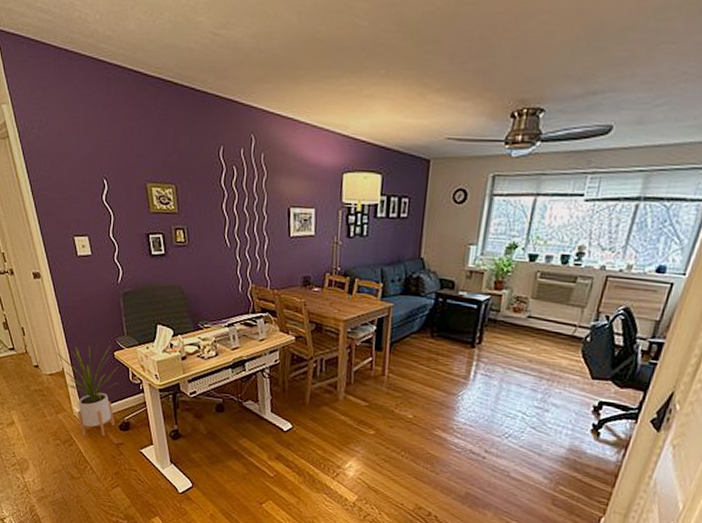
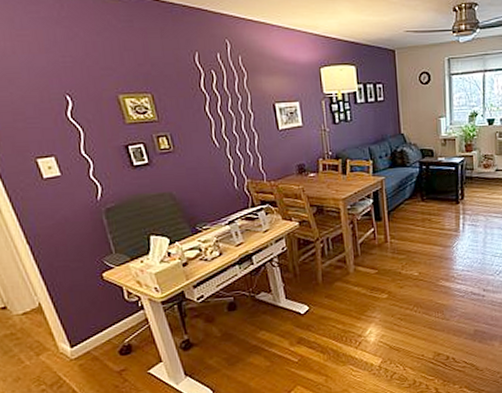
house plant: present [56,345,119,437] -> none [28,267,114,373]

